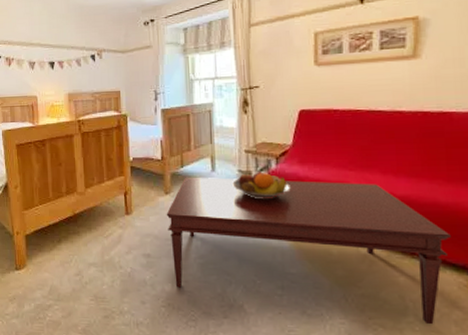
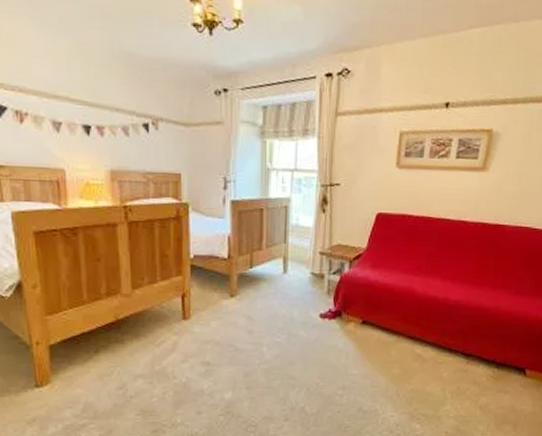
coffee table: present [166,177,451,325] -> none [230,278,488,411]
fruit bowl: present [232,170,291,200] -> none [304,274,361,303]

